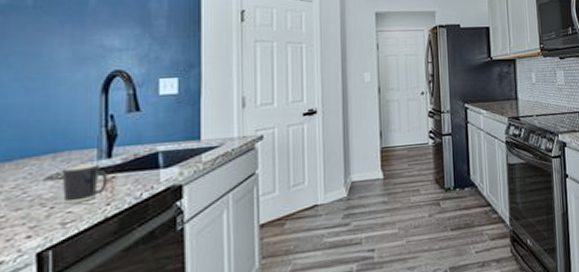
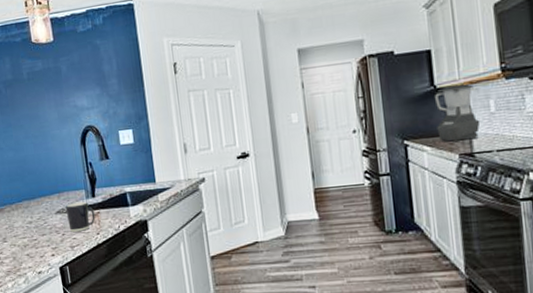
blender: none [490,59,525,108] -> present [433,84,481,143]

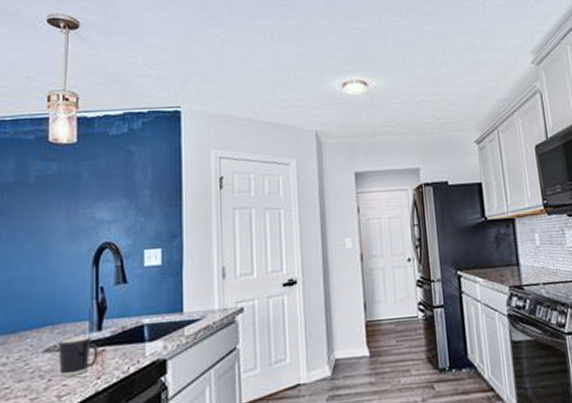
blender: present [433,84,481,143] -> none [485,218,528,275]

